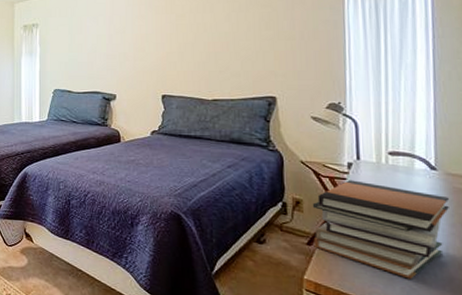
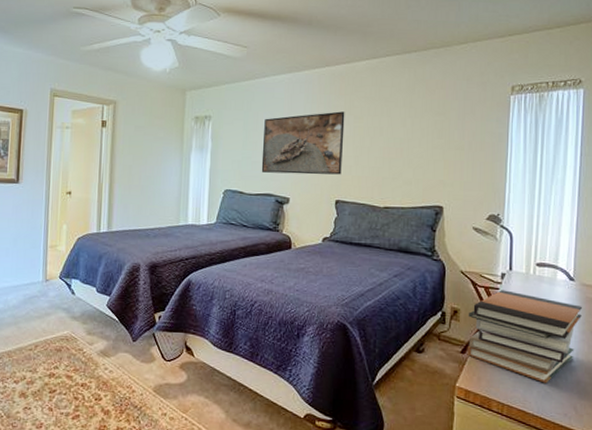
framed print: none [87,11,167,72] -> present [261,111,345,175]

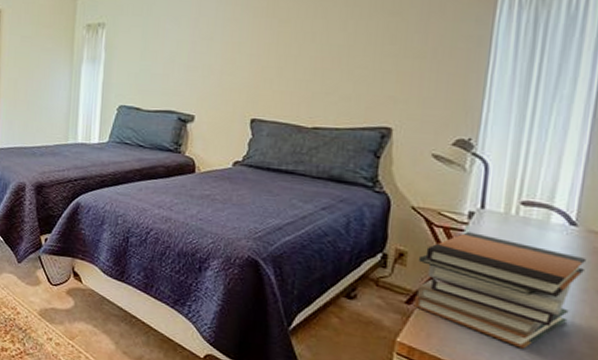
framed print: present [261,111,345,175] -> none [161,14,267,89]

